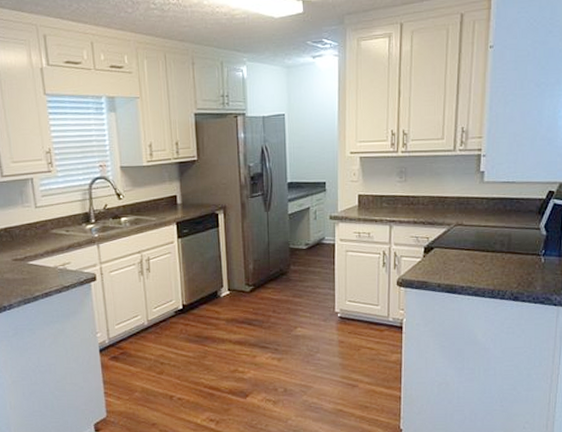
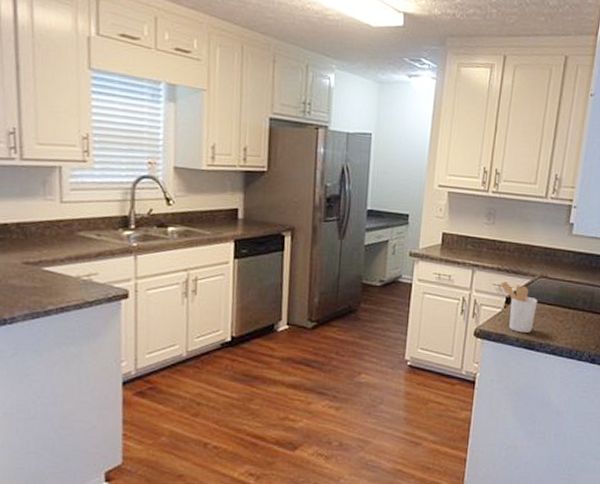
utensil holder: none [416,233,456,279] -> present [499,281,538,334]

